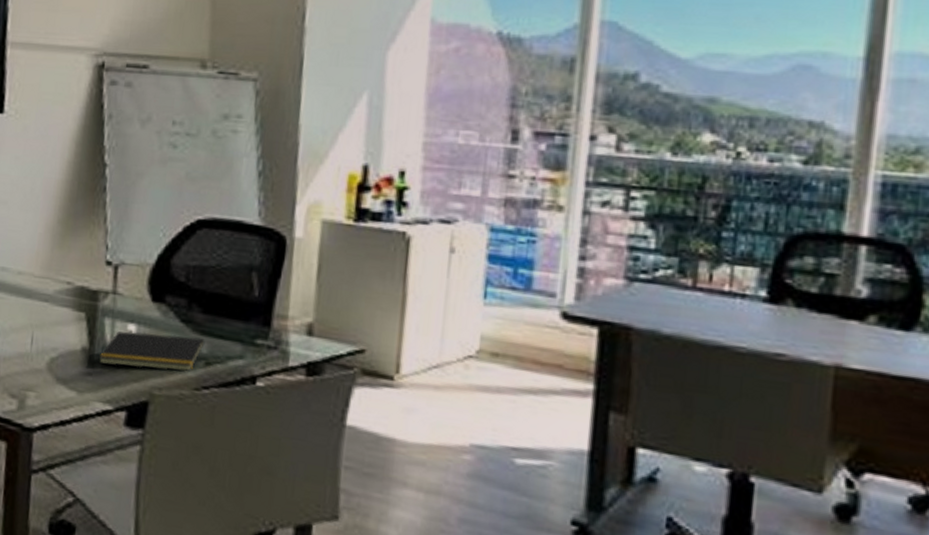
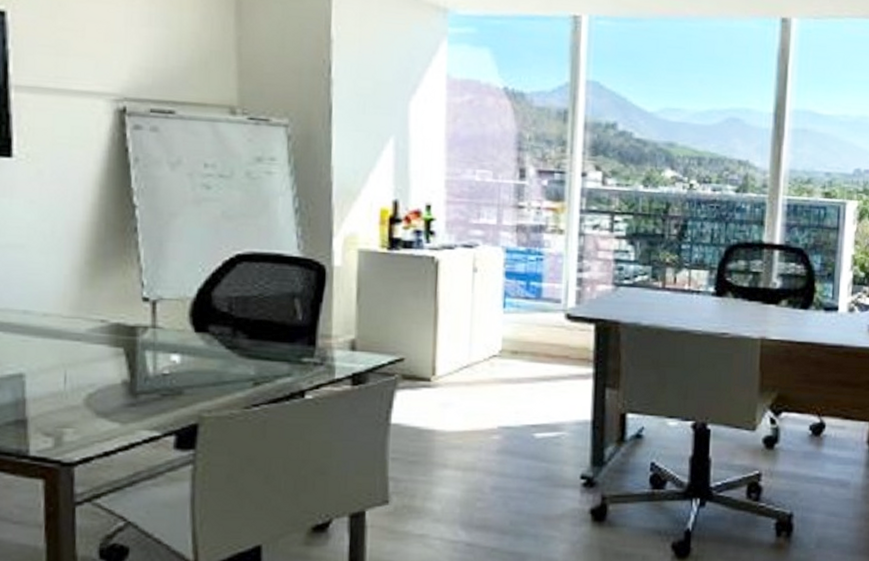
notepad: present [98,331,205,371] -> none [141,361,252,395]

